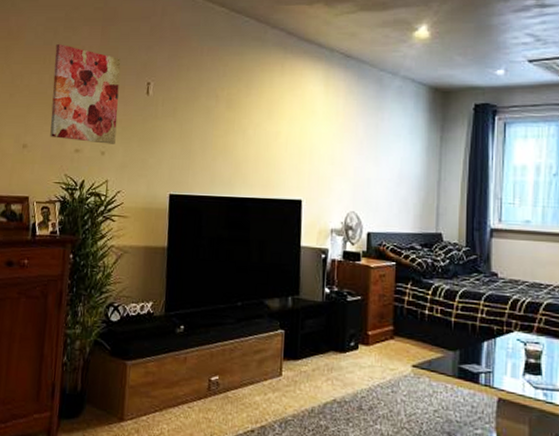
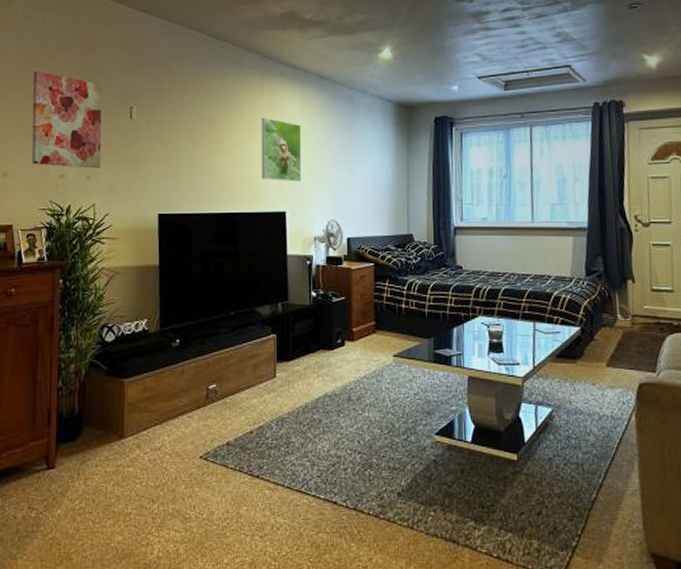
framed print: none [277,98,323,169] -> present [261,117,301,182]

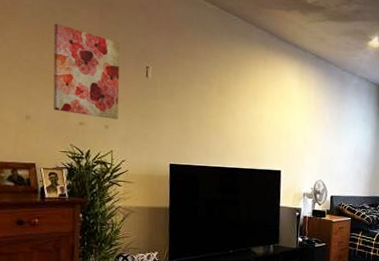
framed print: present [261,117,301,182] -> none [261,87,298,147]

